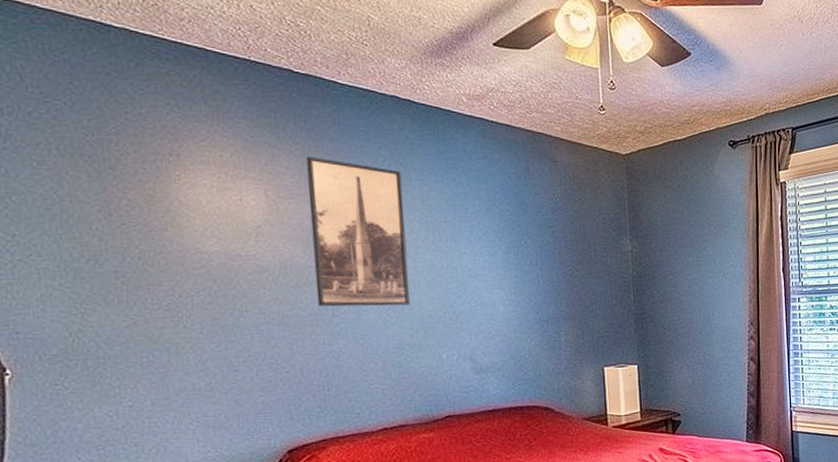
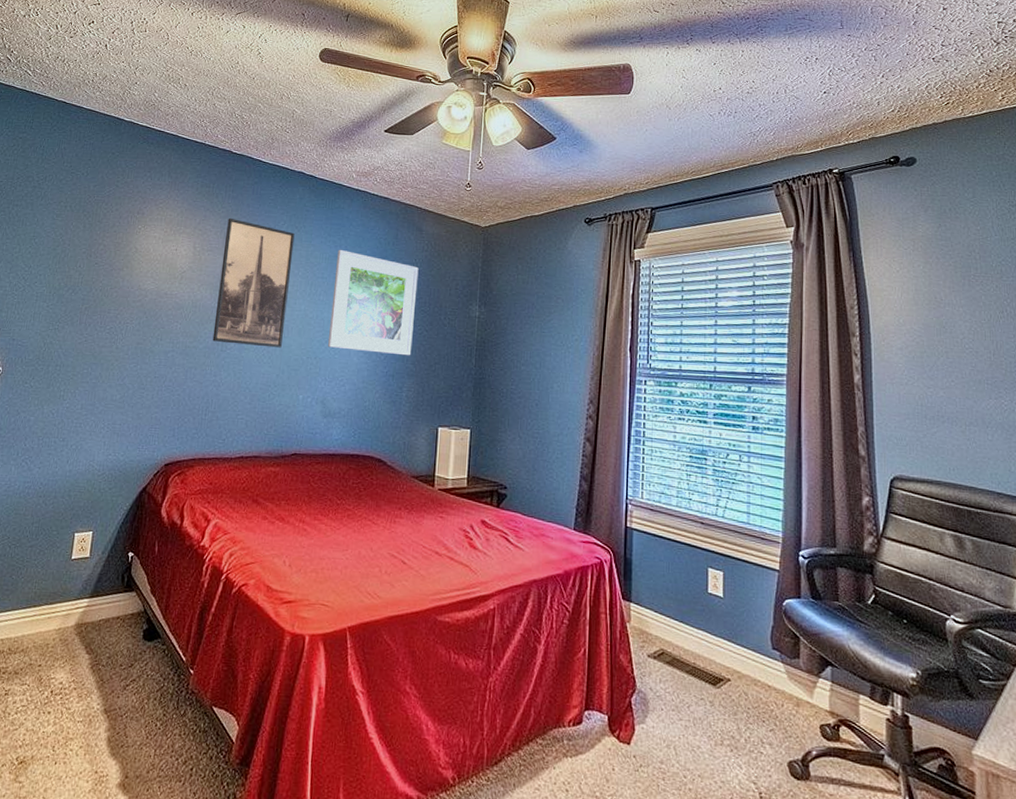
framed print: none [459,187,564,299] -> present [328,249,419,356]

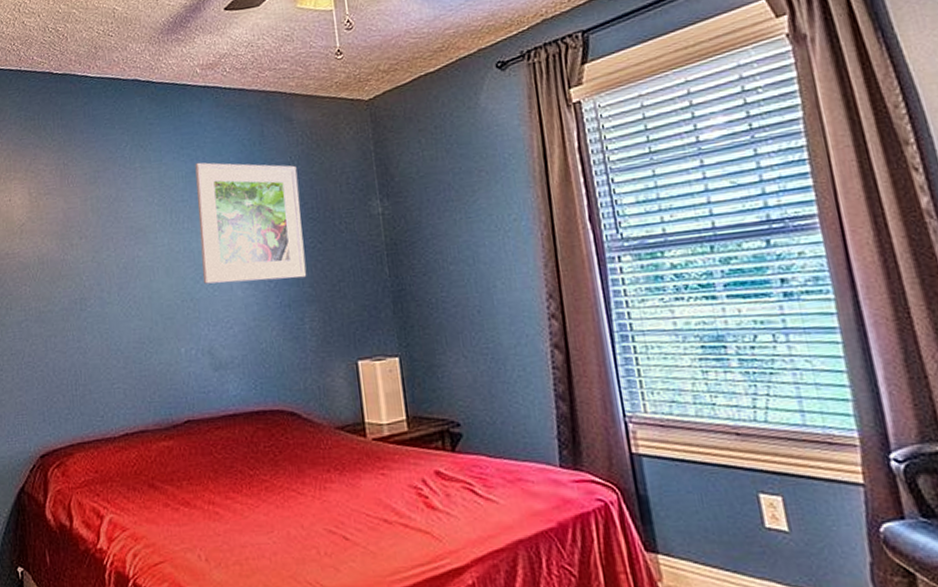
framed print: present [212,218,295,348] -> none [61,150,150,301]

